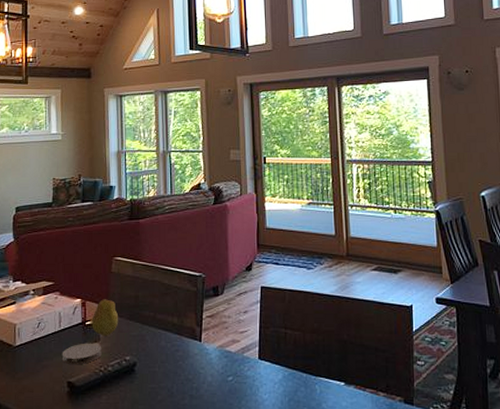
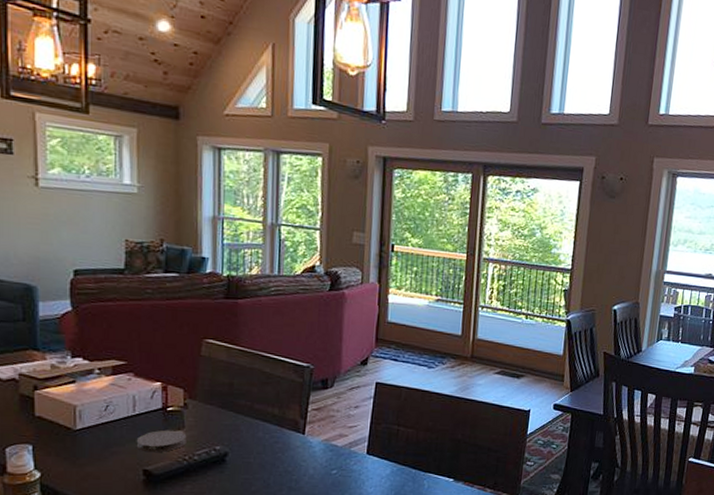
fruit: present [92,290,119,336] -> none [174,376,209,424]

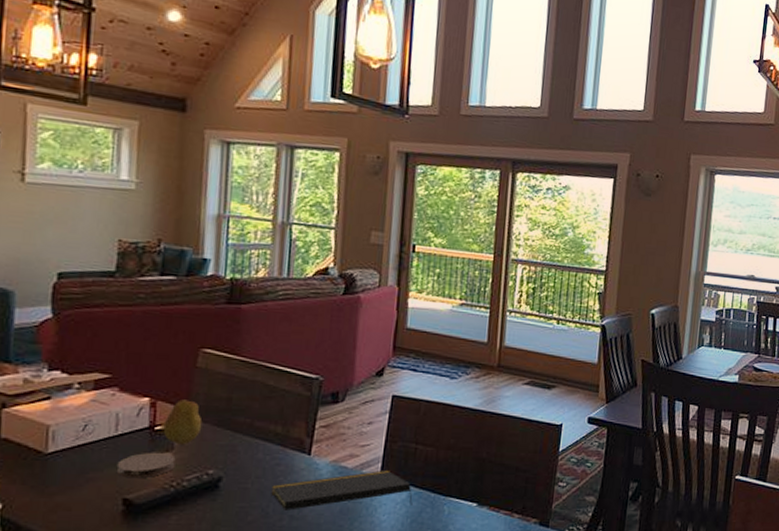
fruit: none [174,376,209,424] -> present [163,390,203,445]
notepad: none [271,448,396,482] -> present [271,469,413,510]

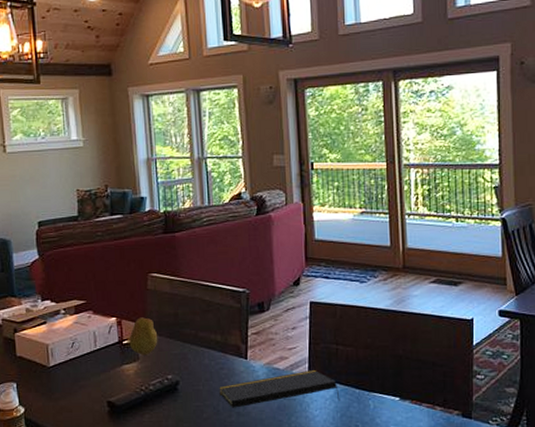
coaster: present [116,452,176,479] -> none [99,362,142,385]

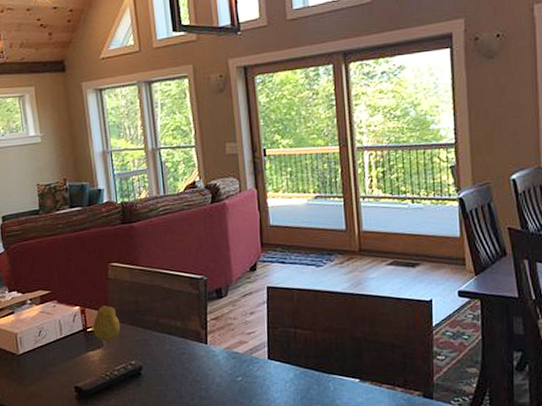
notepad: present [219,369,340,408] -> none [181,353,300,392]

